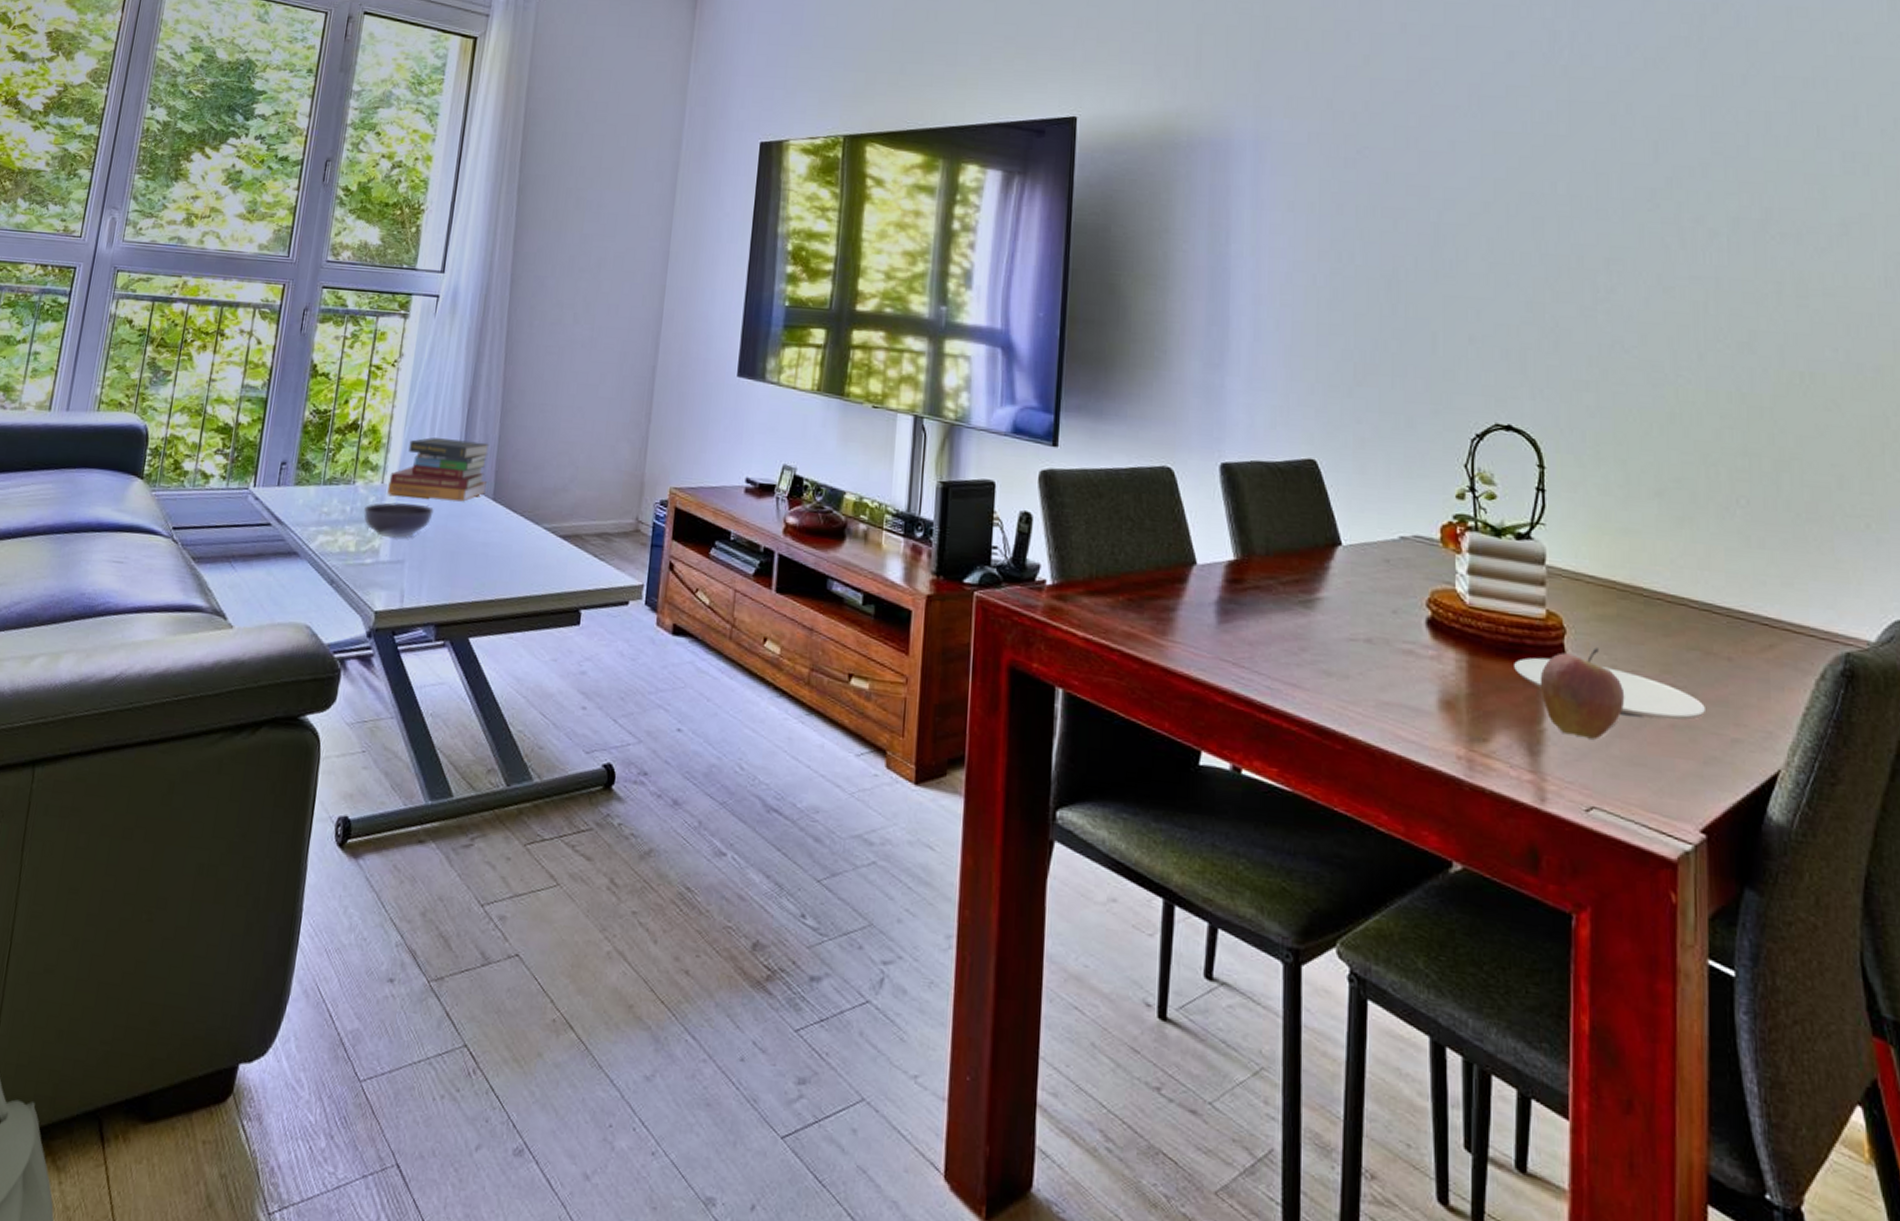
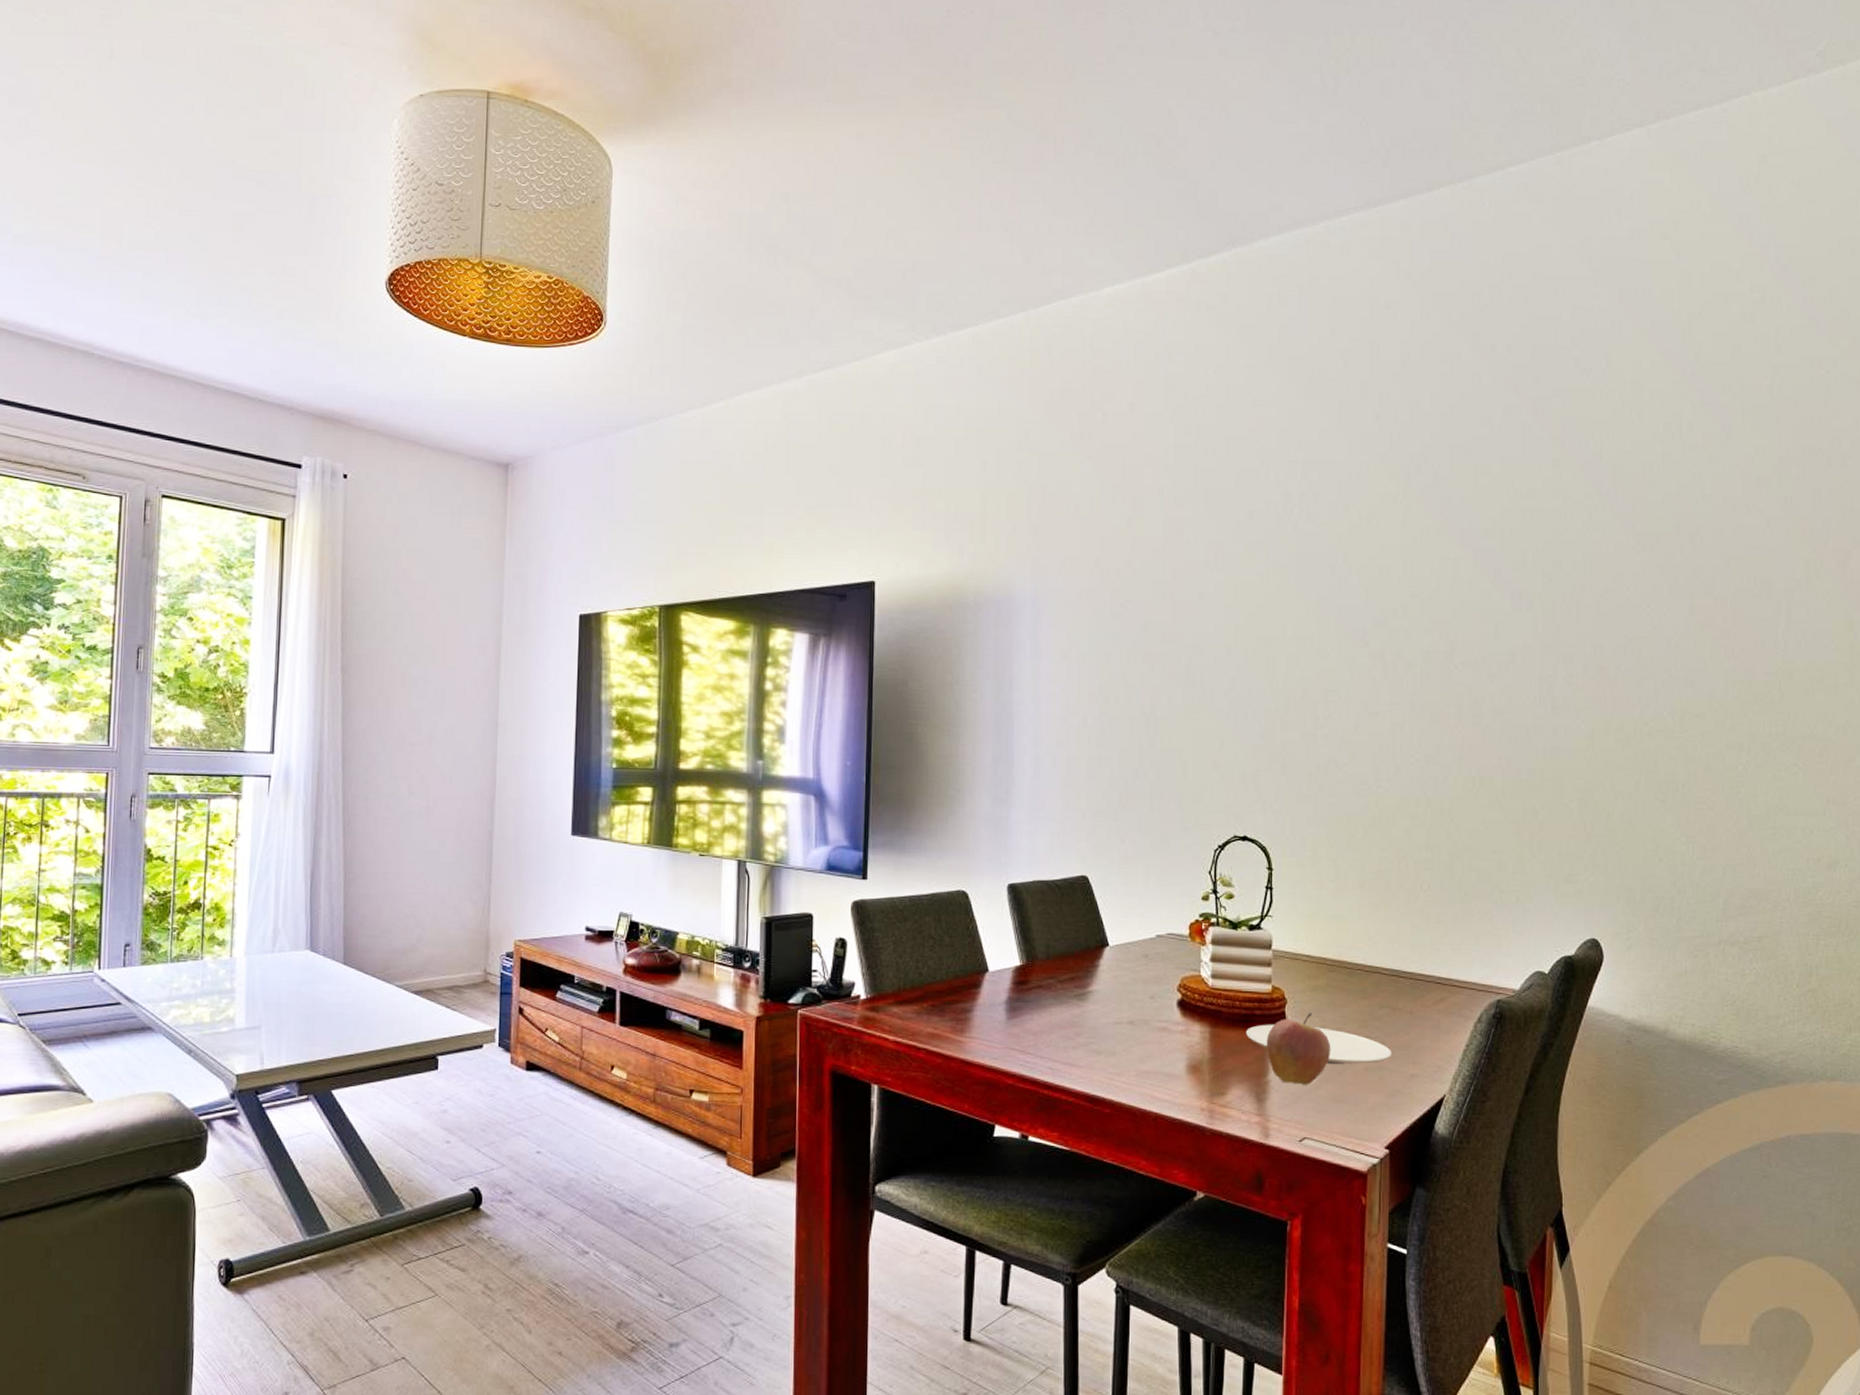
bowl: present [363,501,434,539] -> none [215,972,286,1007]
books: present [387,437,490,502] -> none [237,911,337,968]

